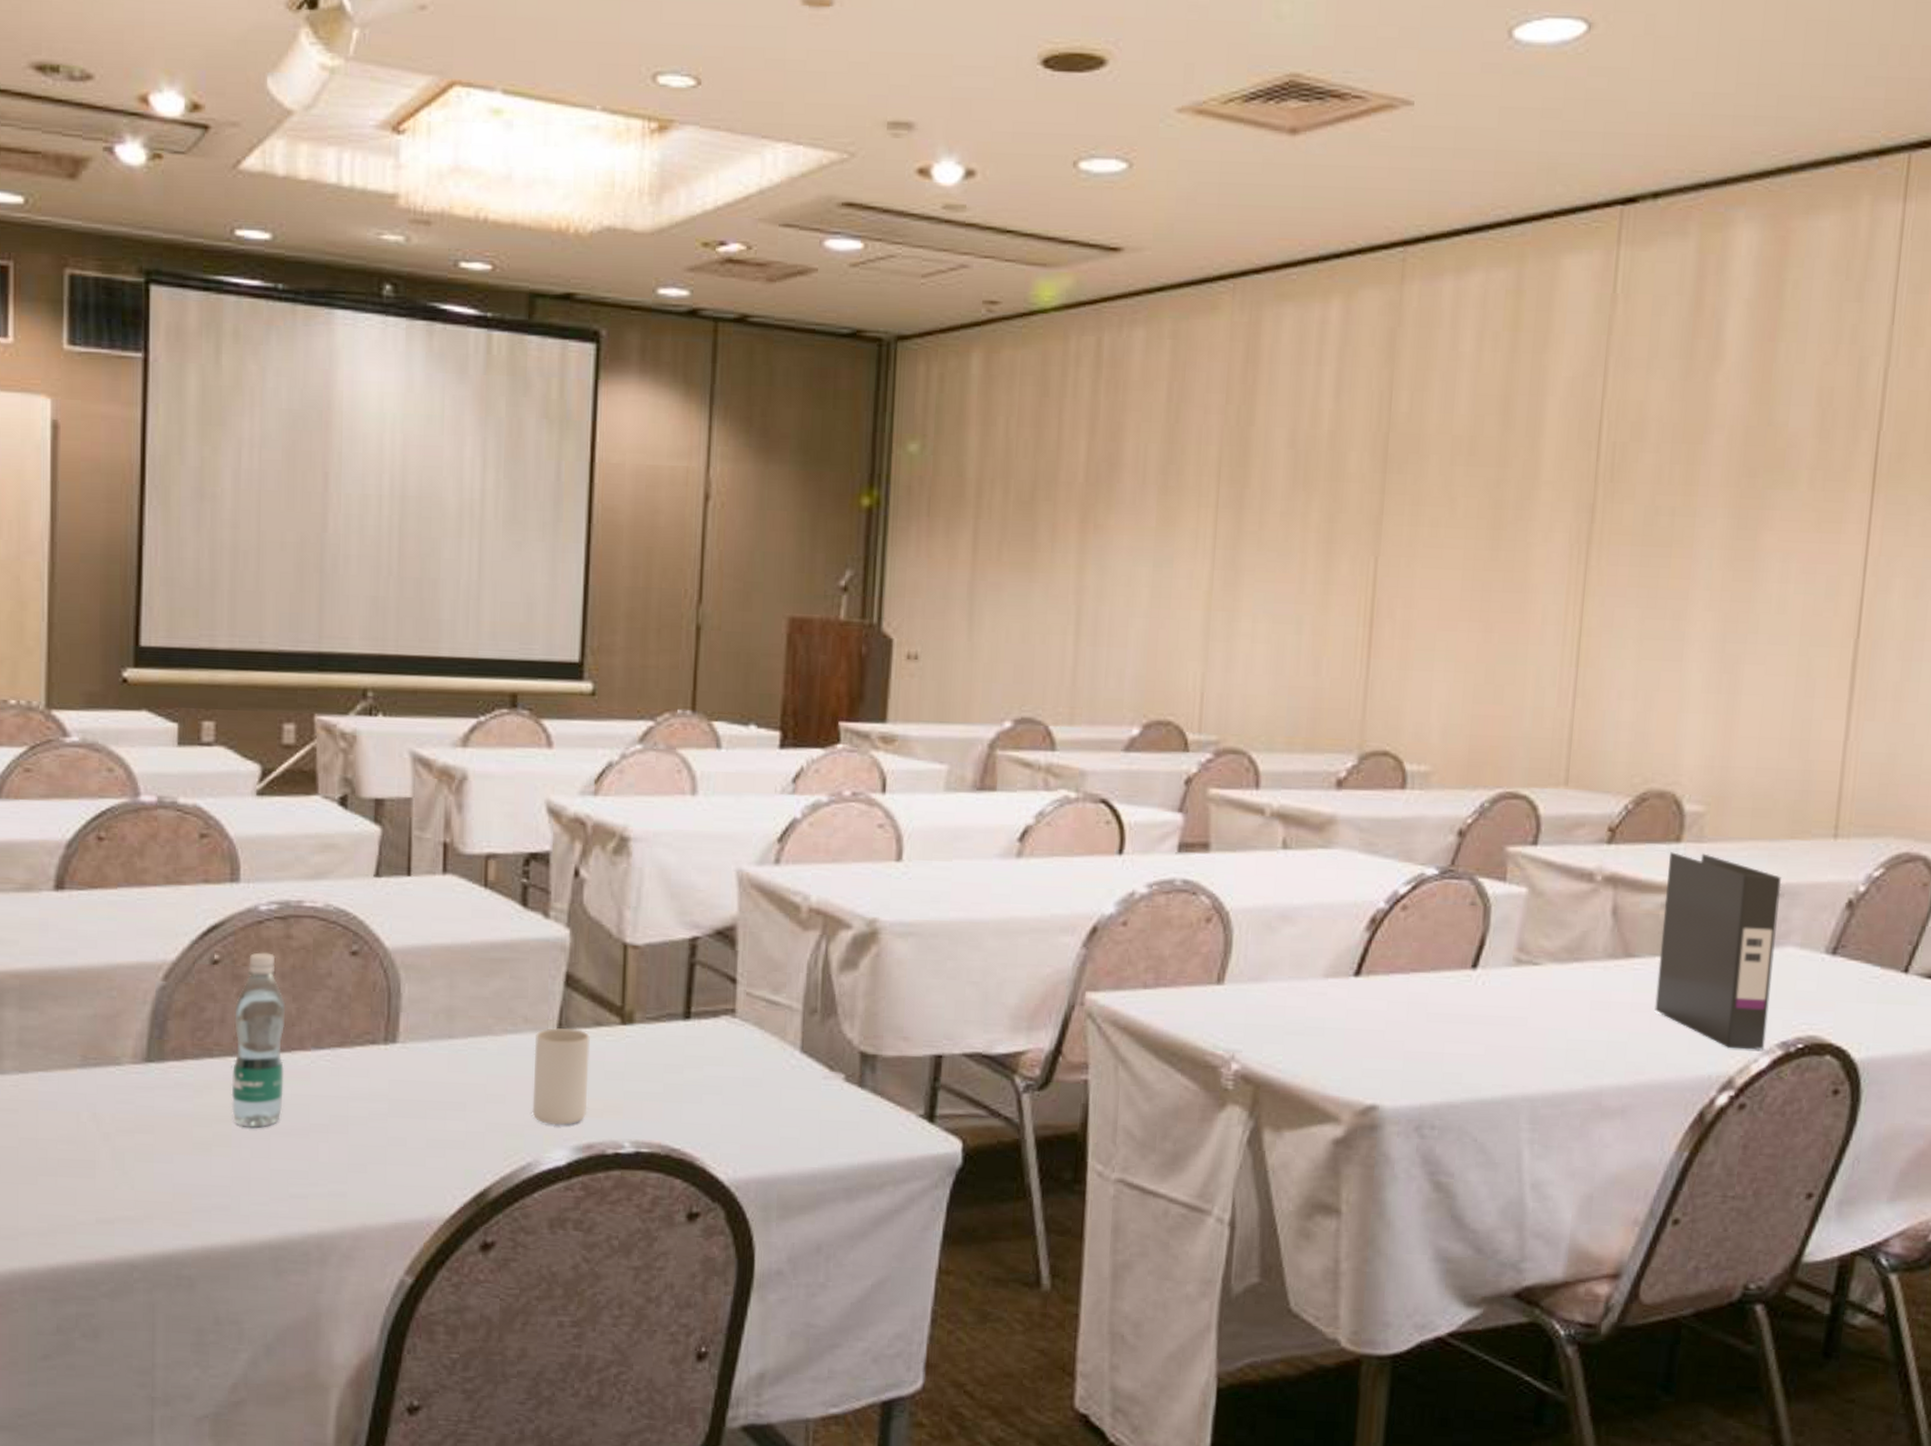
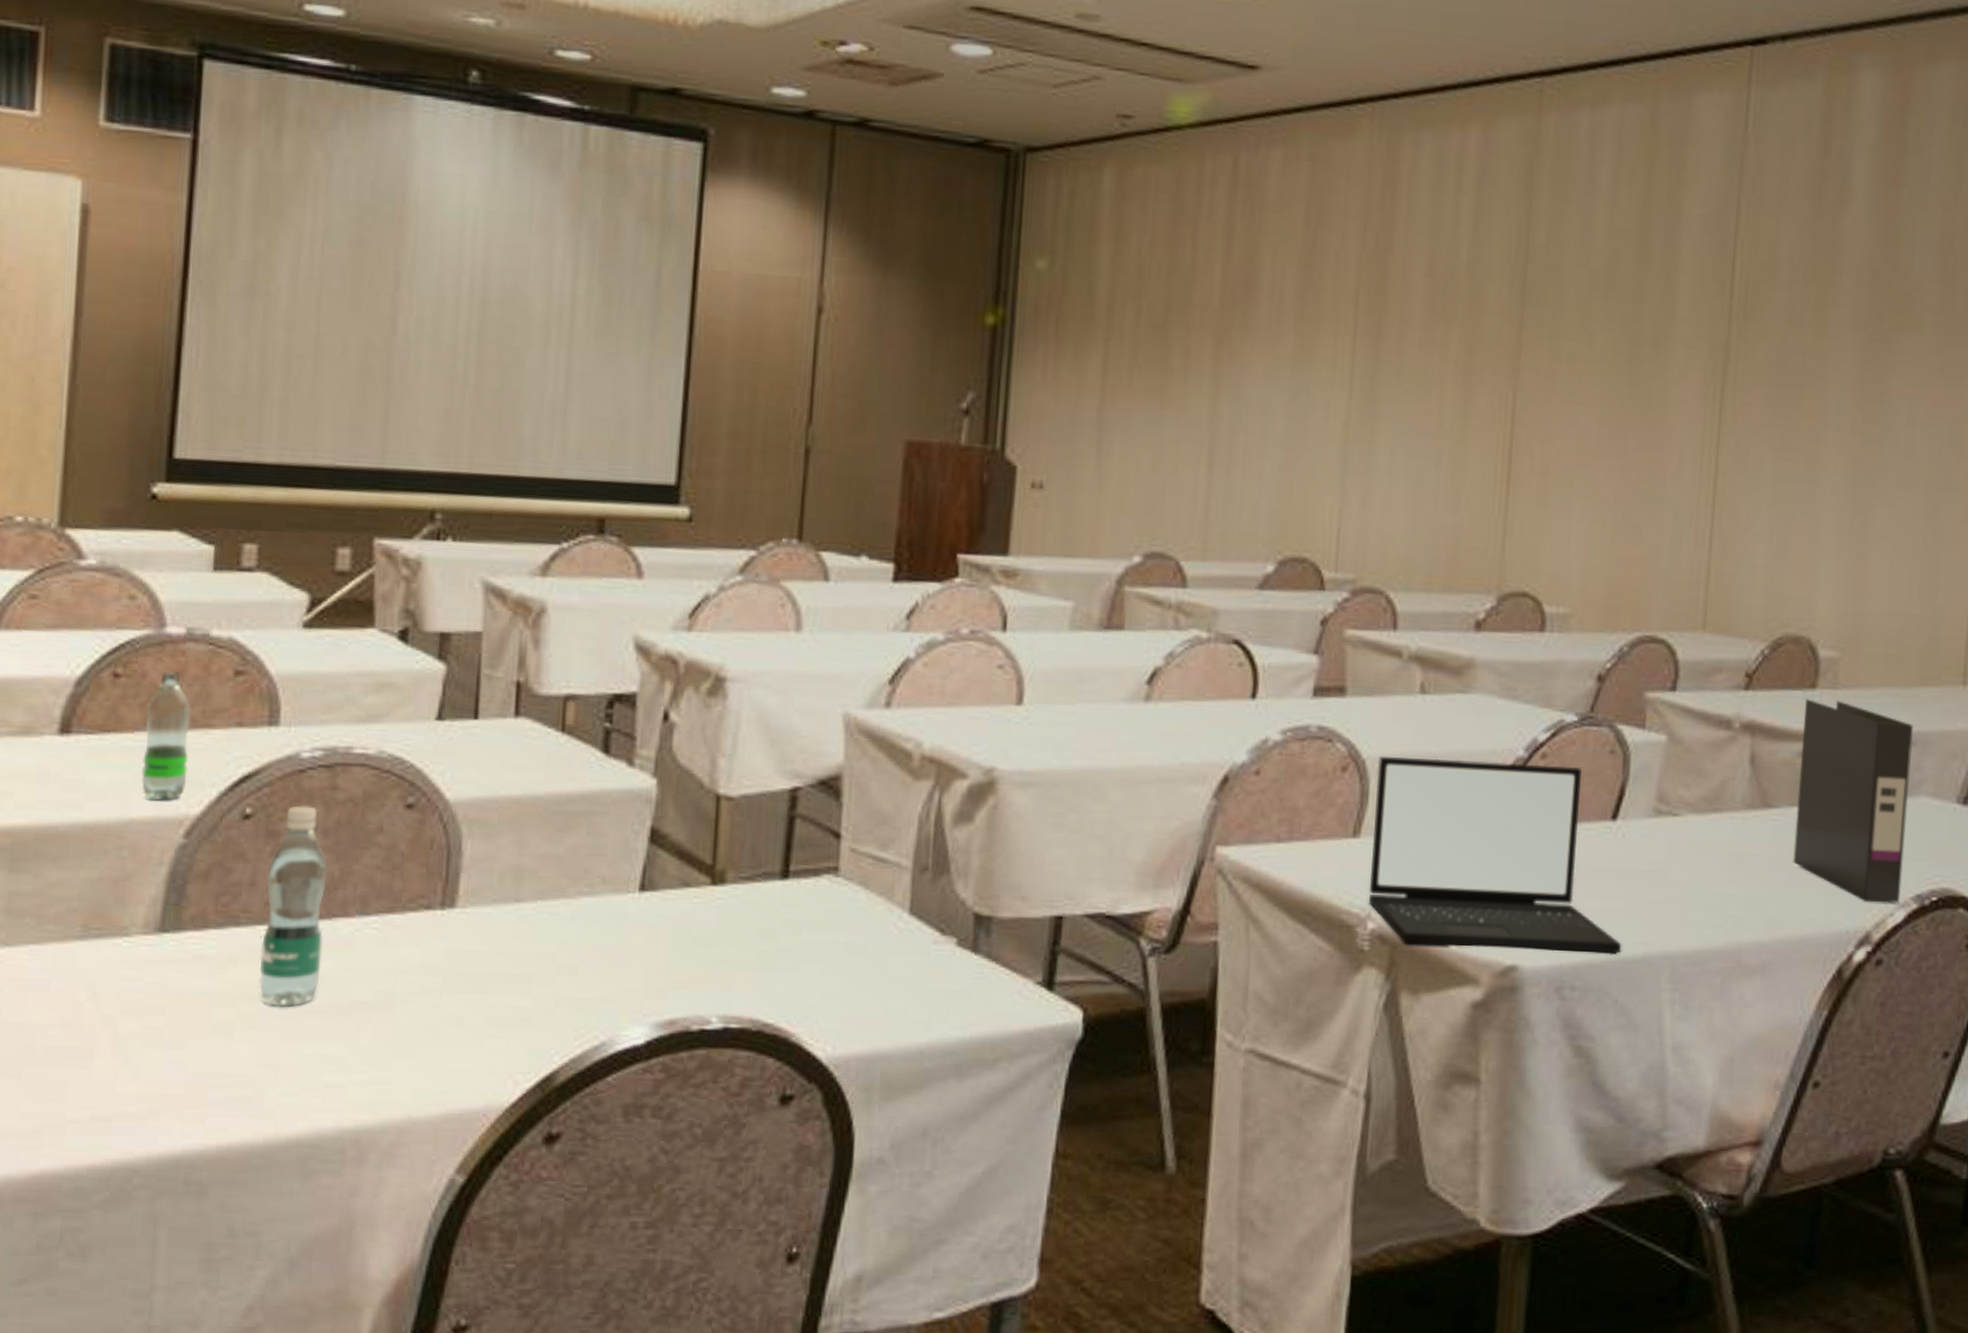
bottle: none [125,836,164,948] -> present [141,672,191,801]
cup: present [532,1027,590,1126] -> none [608,888,676,1000]
laptop: none [1232,907,1481,1096] -> present [1369,755,1621,954]

